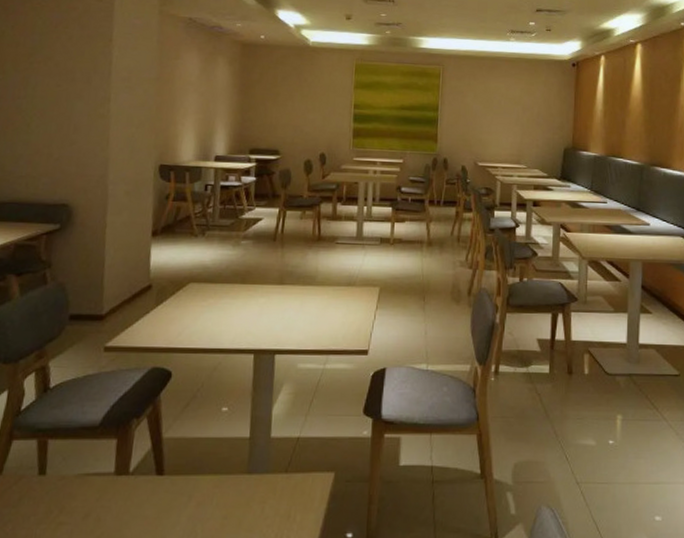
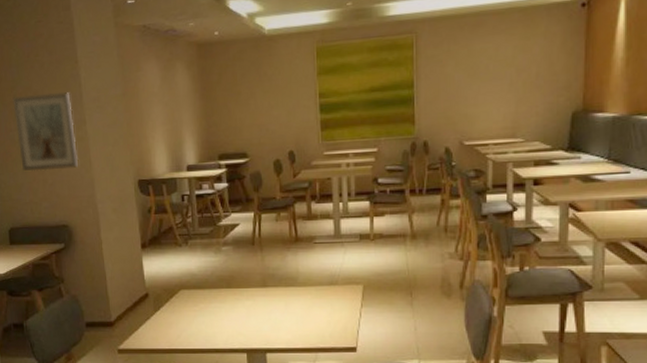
picture frame: none [24,64,97,145] -> present [12,92,79,171]

